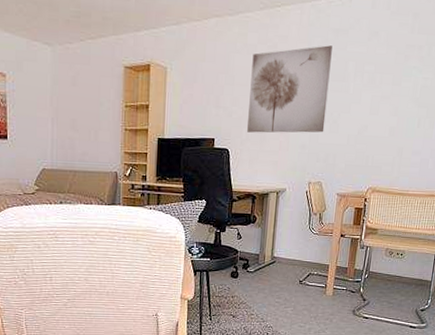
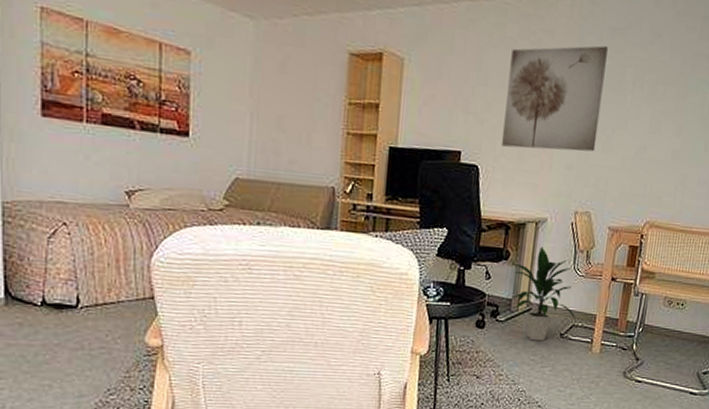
indoor plant: none [258,211,312,287] -> present [512,247,576,341]

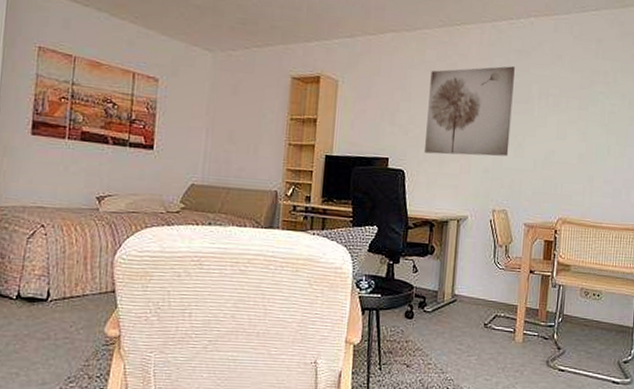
indoor plant: present [512,247,576,341] -> none [437,242,498,331]

